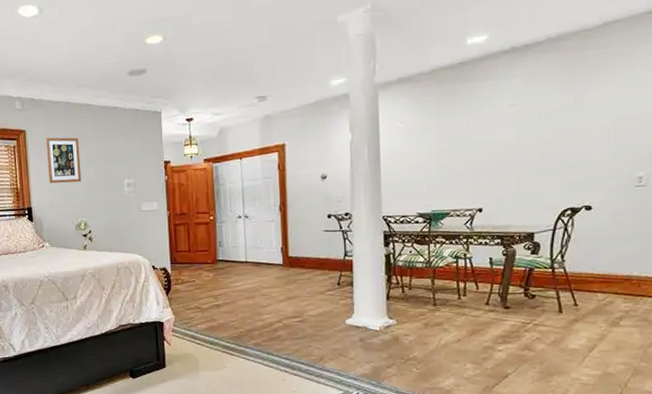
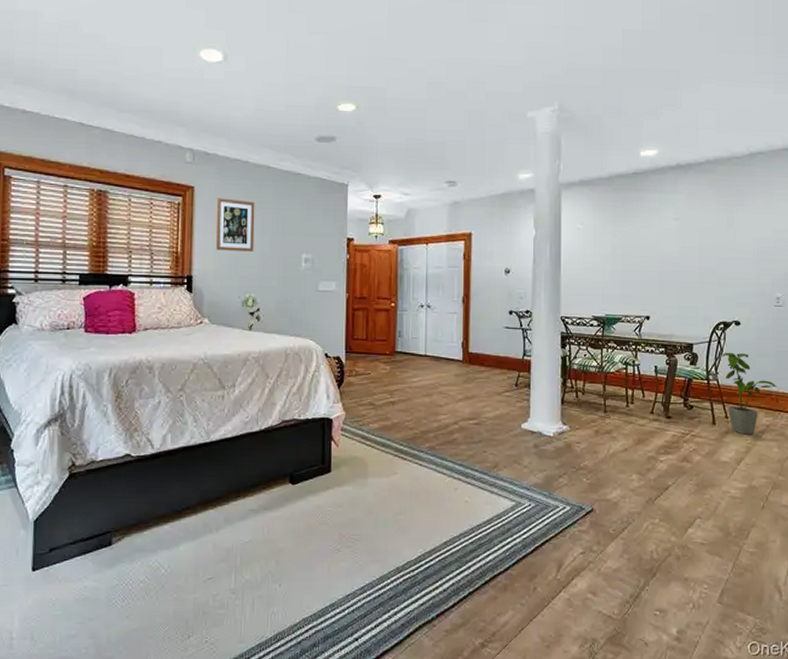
house plant: none [570,238,639,322] -> present [722,352,777,435]

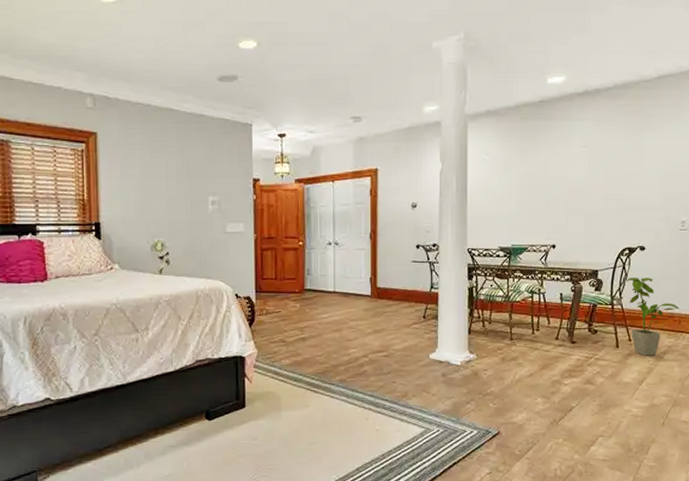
wall art: present [216,198,255,251] -> none [120,143,160,196]

